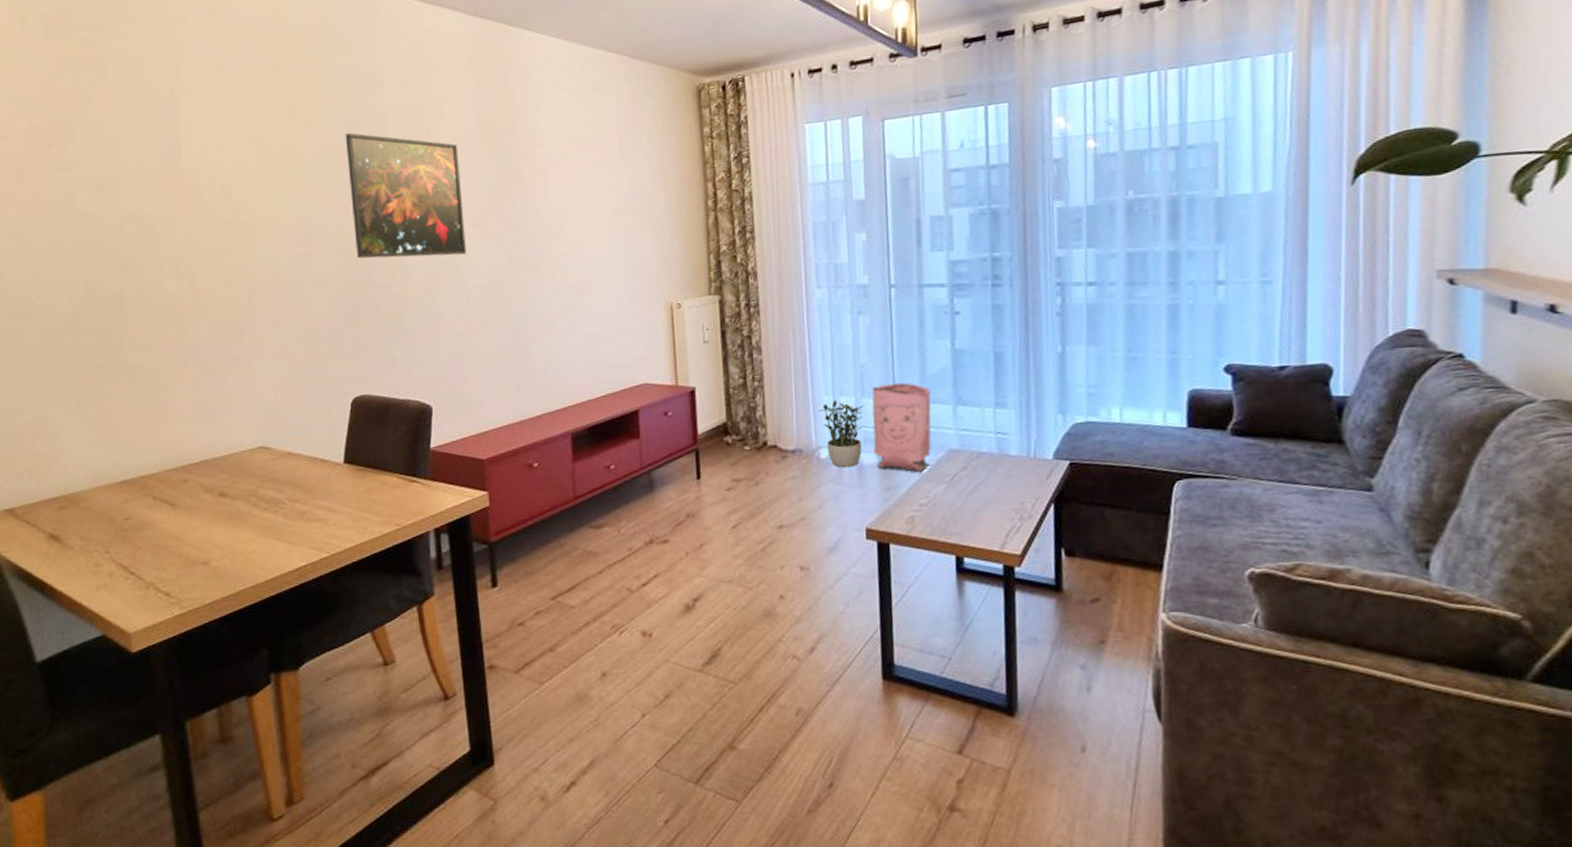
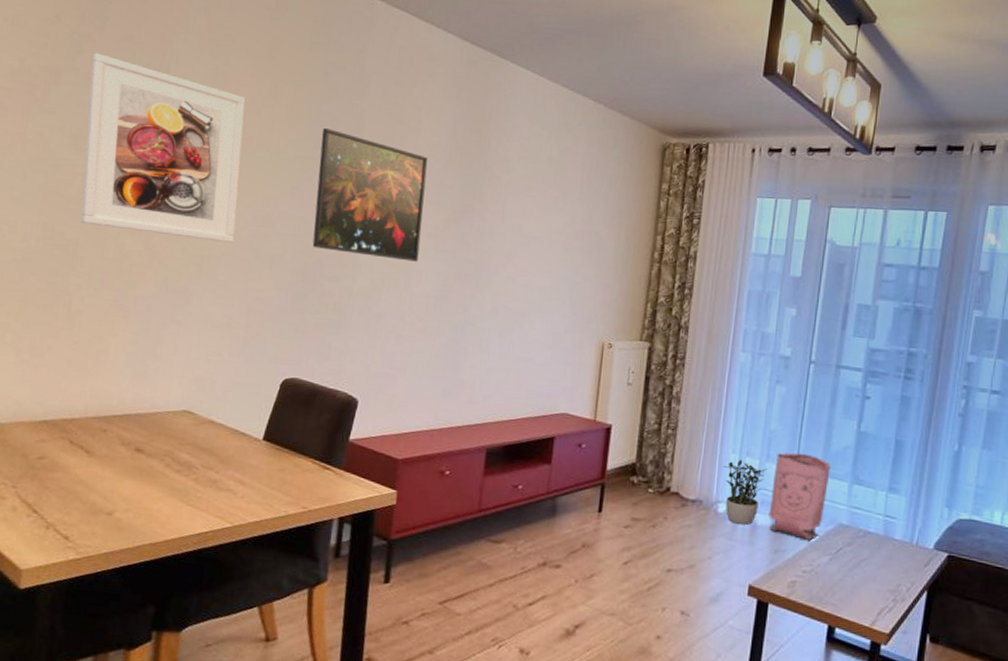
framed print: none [101,98,278,275] -> present [81,53,246,242]

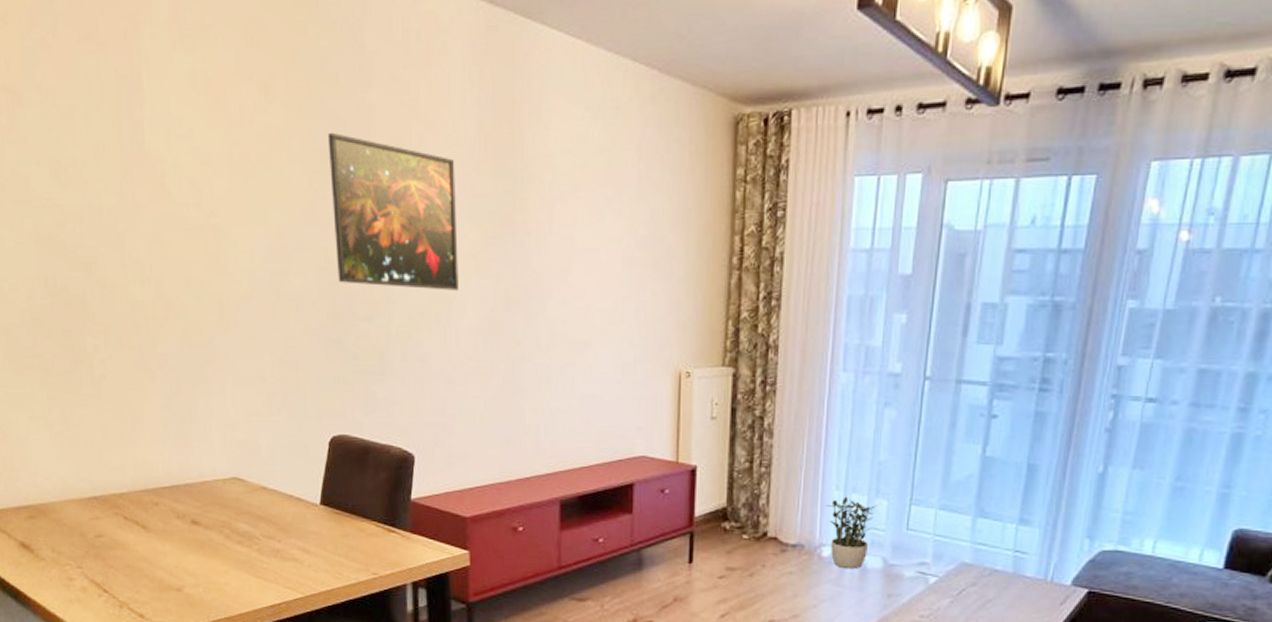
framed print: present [81,53,246,242] -> none [52,61,252,284]
bag: present [769,452,831,541] -> none [880,485,951,583]

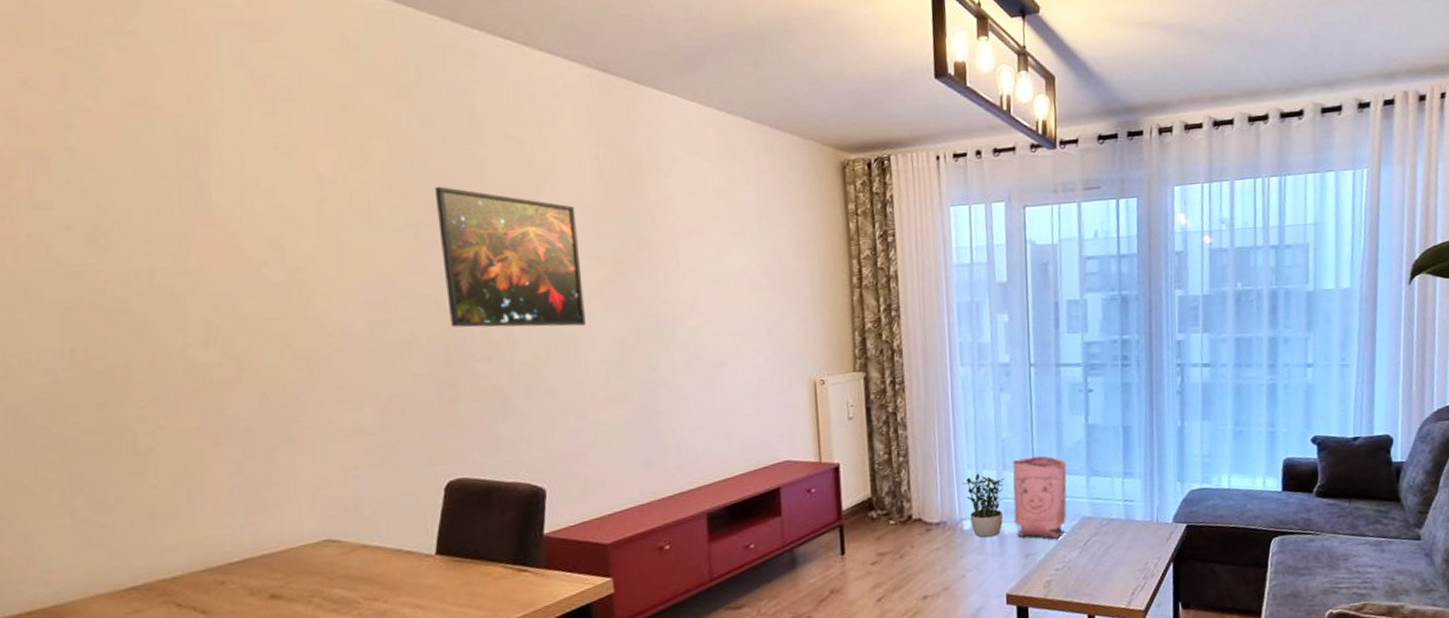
bag: none [880,485,951,583] -> present [1012,455,1067,540]

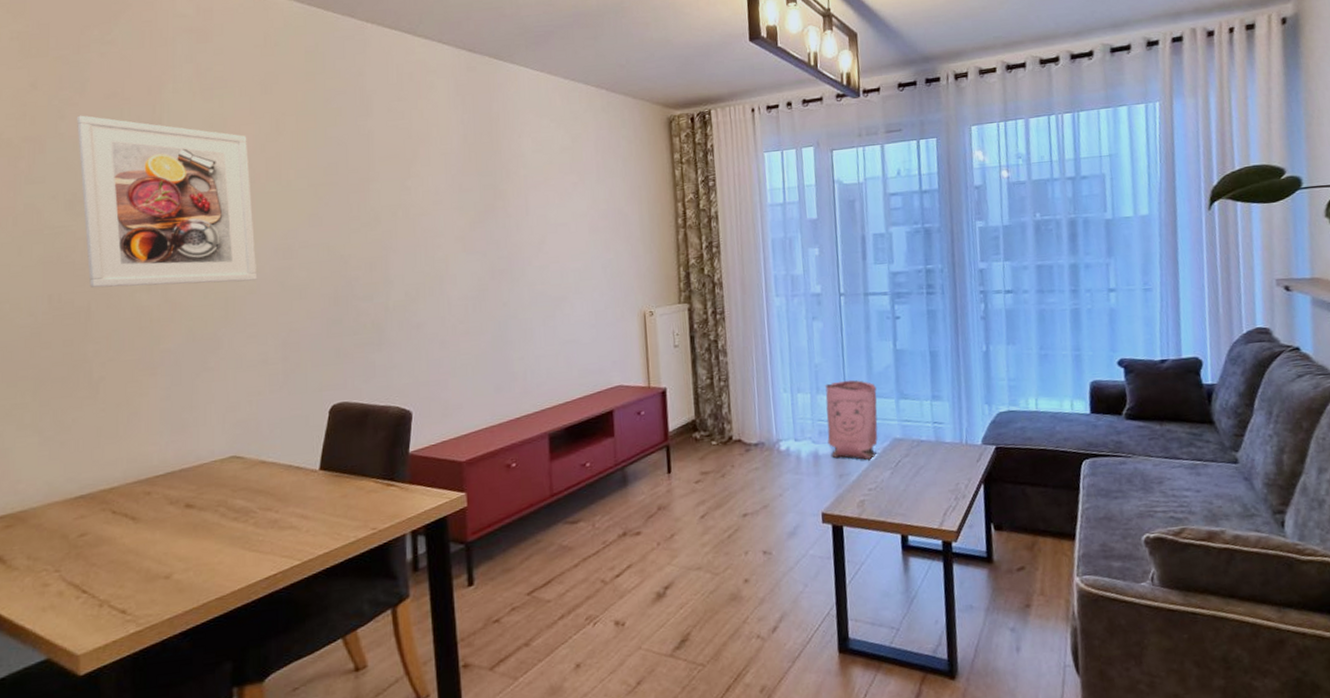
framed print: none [91,125,347,341] -> present [77,115,258,288]
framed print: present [434,187,586,328] -> none [331,153,450,271]
potted plant: present [962,473,1006,538] -> none [778,396,819,458]

